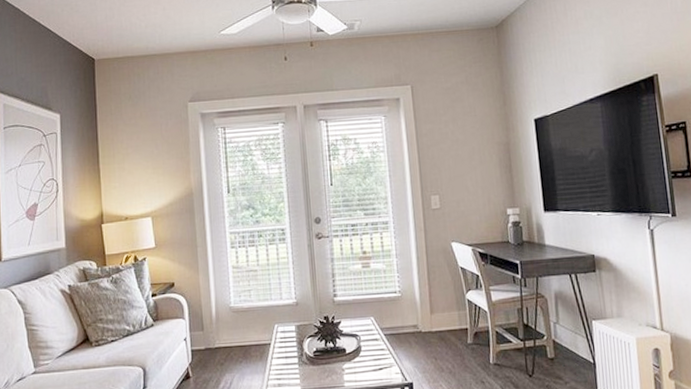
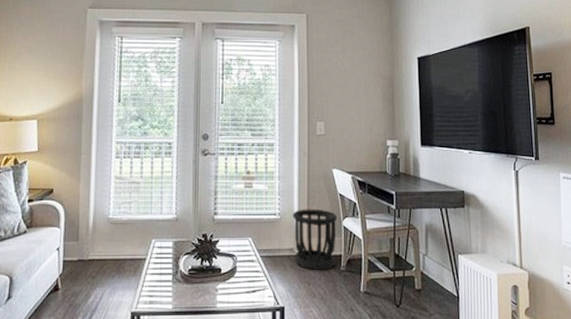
wastebasket: none [413,284,463,345] -> present [292,209,337,270]

